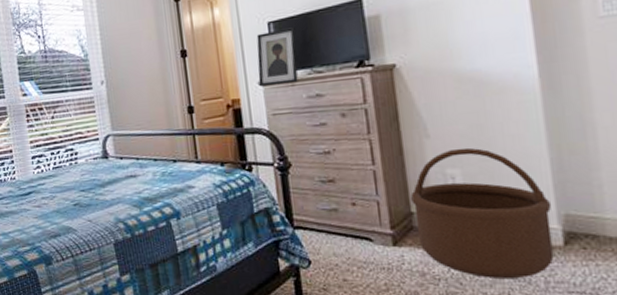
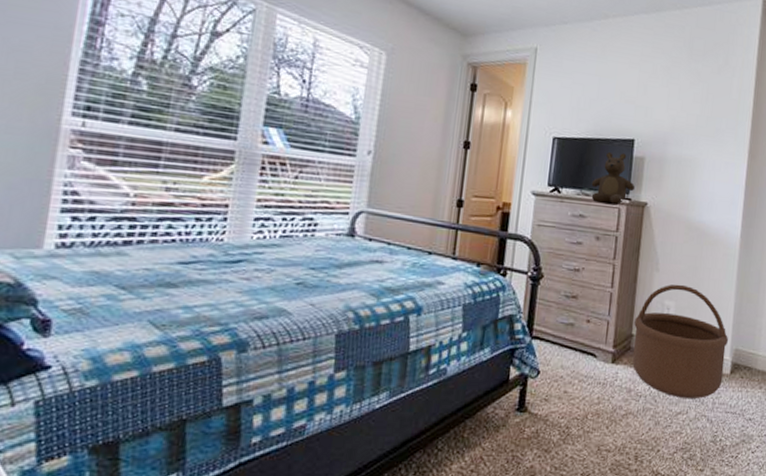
picture frame: present [256,27,298,87] -> none [532,145,576,200]
teddy bear: none [321,17,377,78] -> present [591,151,636,206]

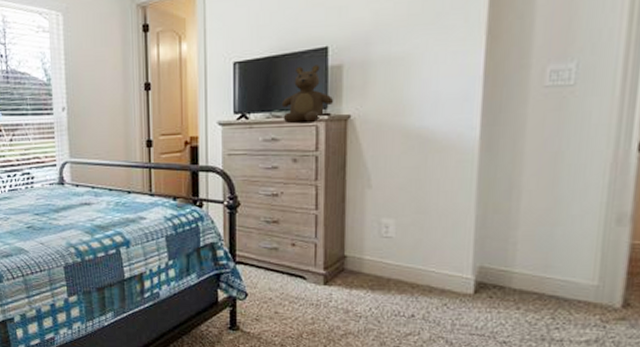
basket: present [632,284,729,399] -> none [346,200,470,320]

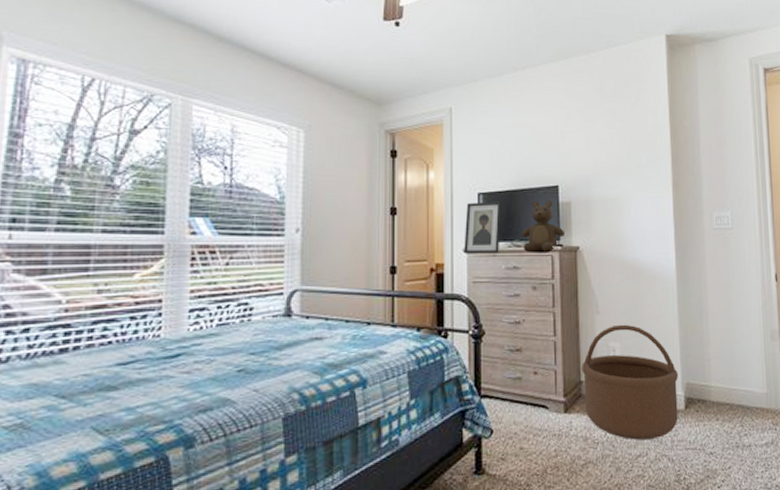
picture frame: none [218,69,260,127] -> present [464,201,502,254]
basket: none [346,200,470,320] -> present [582,324,679,440]

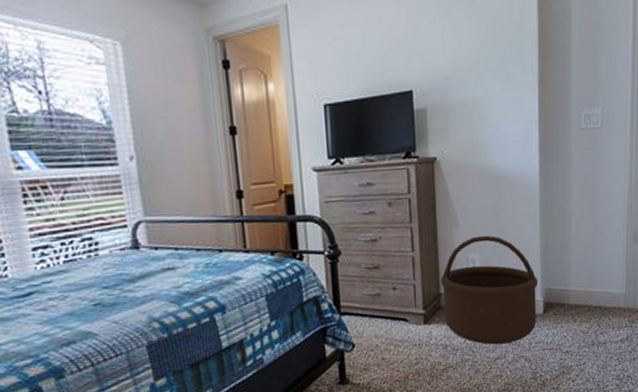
picture frame: present [464,201,502,254] -> none [312,112,352,173]
teddy bear: present [521,200,566,253] -> none [373,108,422,168]

